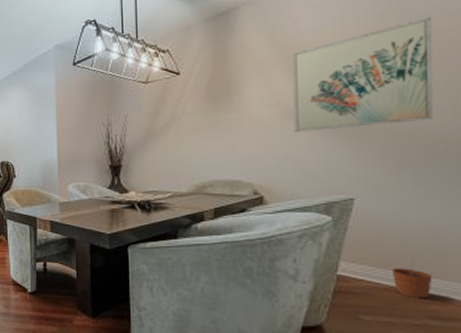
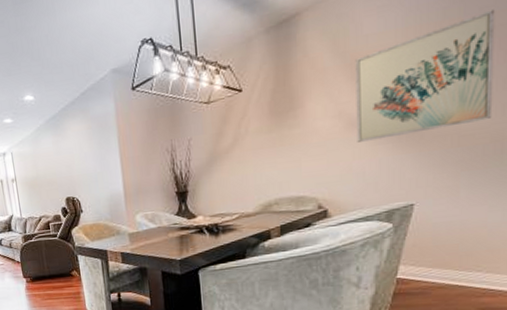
plant pot: present [391,261,433,299] -> none [447,258,484,294]

